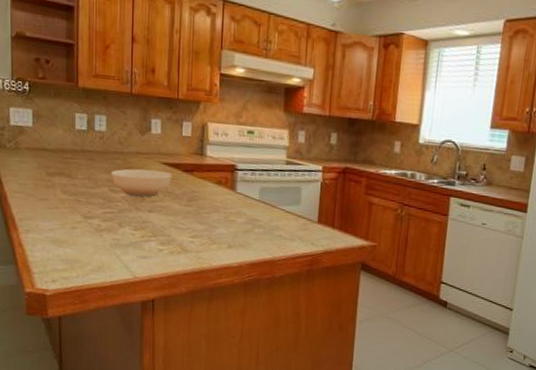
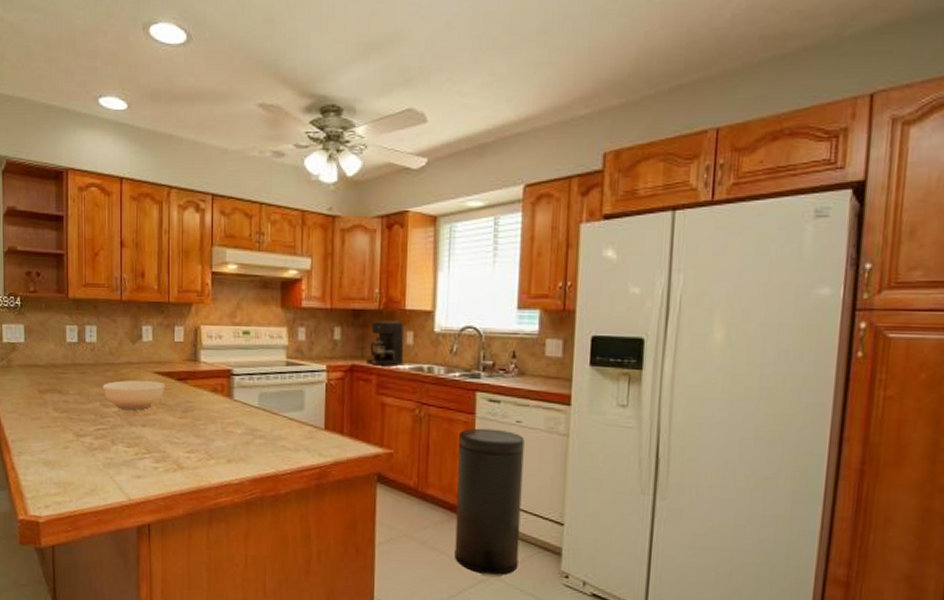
coffee maker: none [358,130,393,171] -> present [367,320,404,366]
pedal bin: none [422,227,487,352] -> present [454,428,525,578]

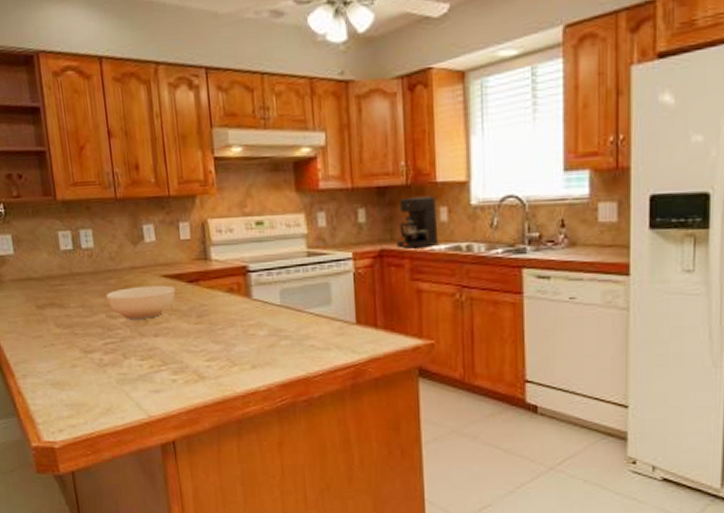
pedal bin: present [454,428,525,578] -> none [507,308,580,469]

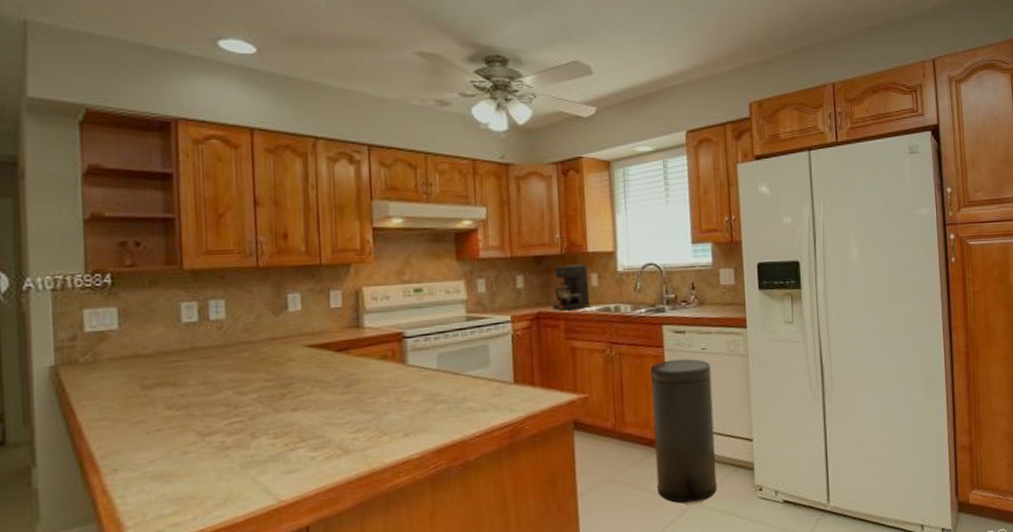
bowl: present [105,285,176,319] -> none [235,355,321,395]
pedal bin: none [507,308,580,469] -> present [651,358,717,506]

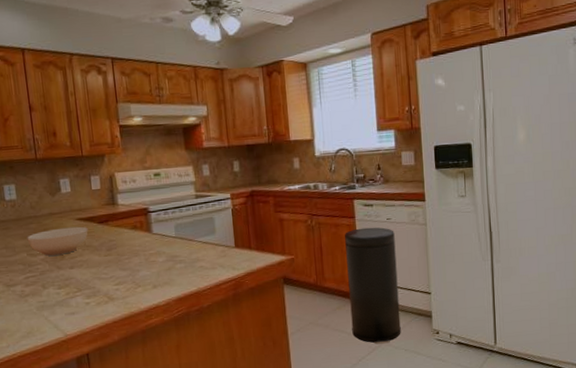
bowl: none [235,355,321,395] -> present [27,226,88,256]
coffee maker: present [553,264,591,311] -> none [263,150,294,189]

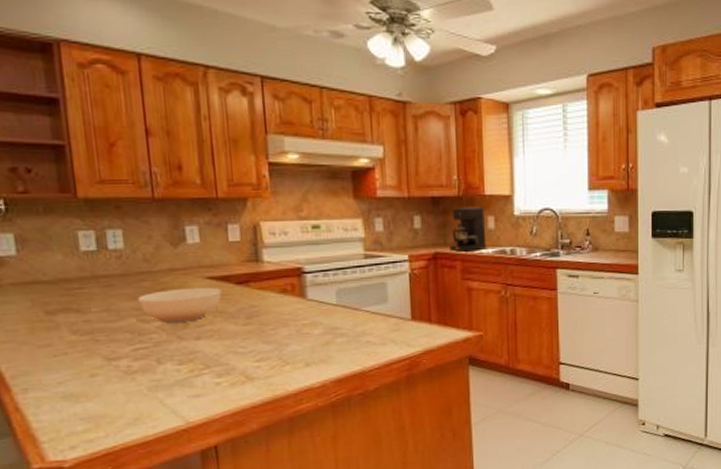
coffee maker: none [263,150,294,189] -> present [450,206,487,252]
pedal bin: present [345,227,401,345] -> none [544,301,603,437]

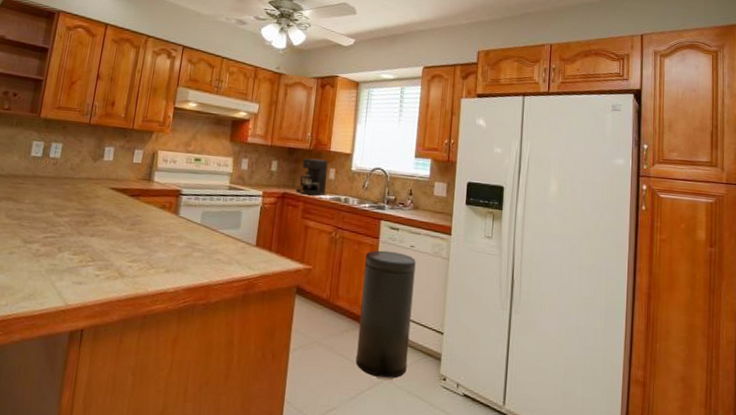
bowl: present [137,287,222,323] -> none [58,193,119,221]
pedal bin: none [544,301,603,437] -> present [356,250,416,381]

